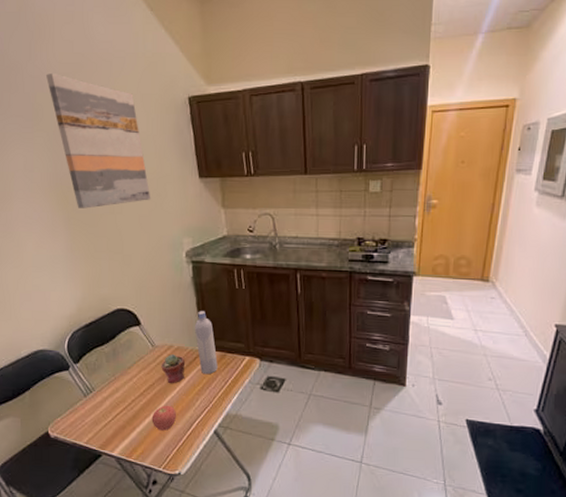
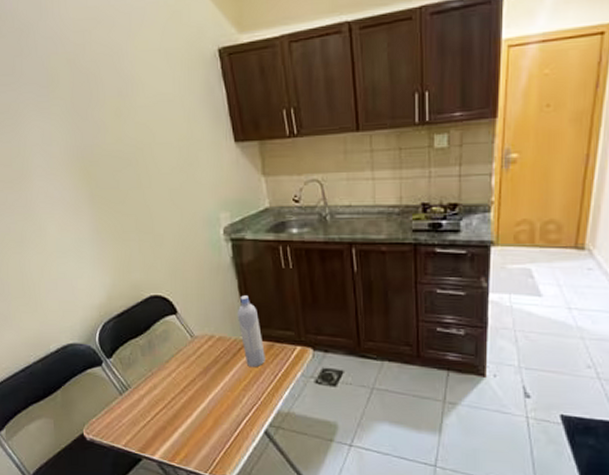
wall art: present [45,72,151,209] -> none [59,31,182,184]
apple: present [151,405,176,431] -> none [194,402,221,431]
potted succulent: present [161,354,186,384] -> none [202,346,229,379]

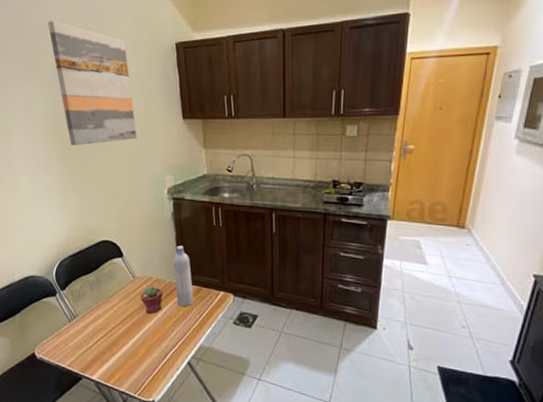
wall art: none [59,31,182,184] -> present [47,20,138,146]
potted succulent: none [202,346,229,379] -> present [140,286,163,315]

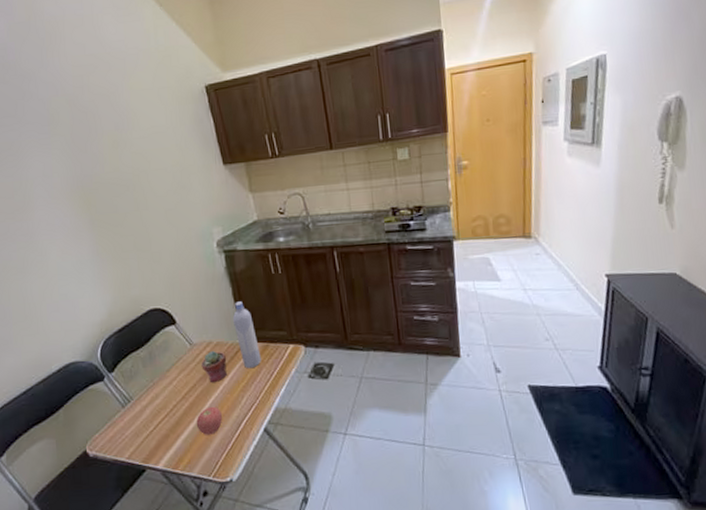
wall art: present [47,20,138,146] -> none [59,76,176,209]
apple: none [129,334,152,359] -> present [196,406,222,435]

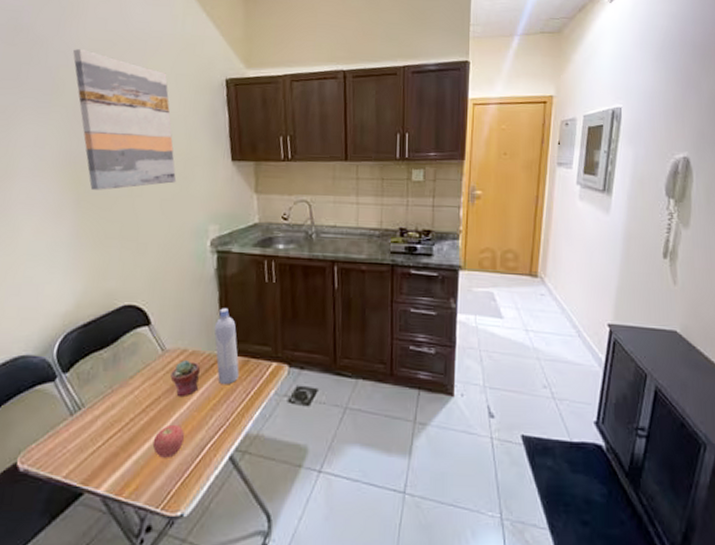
wall art: none [59,76,176,209] -> present [72,48,177,190]

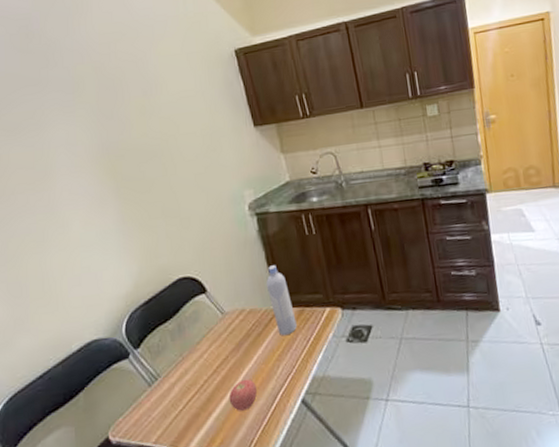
wall art: present [72,48,177,190] -> none [85,44,206,176]
potted succulent: present [170,360,201,398] -> none [234,319,261,354]

